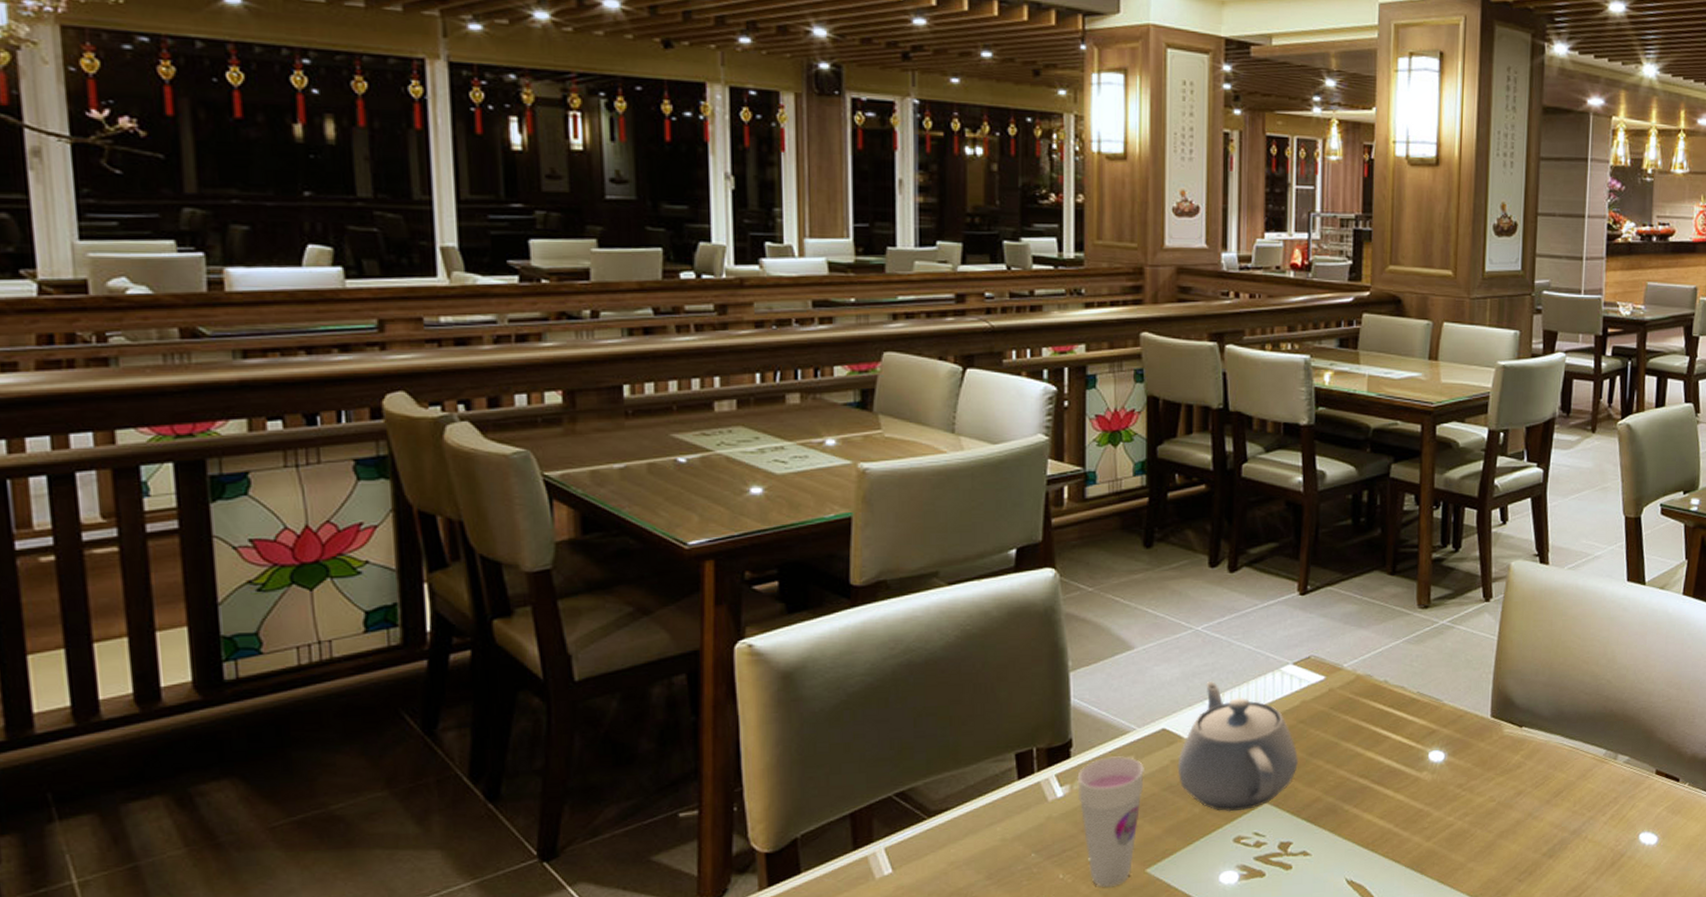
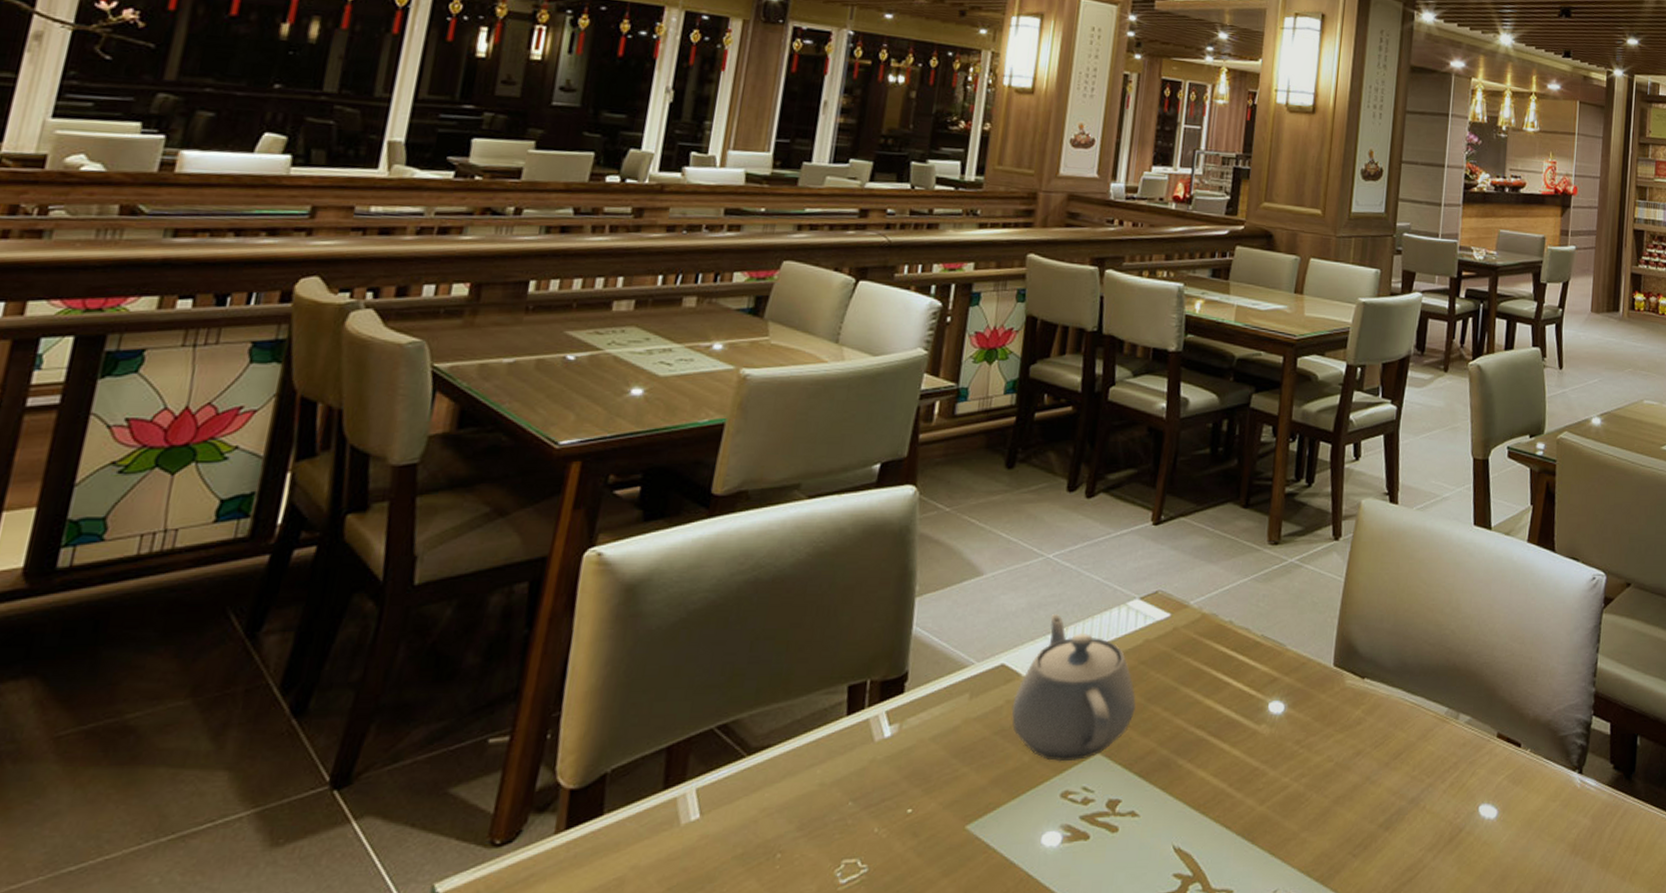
cup: present [1077,756,1146,887] -> none [906,693,979,845]

